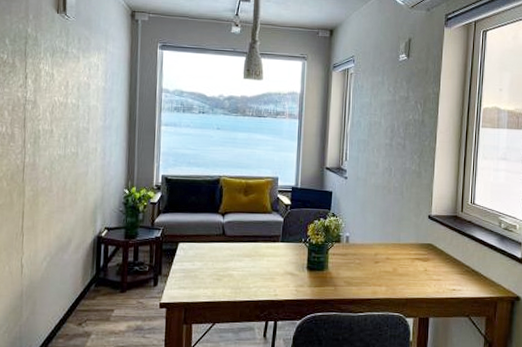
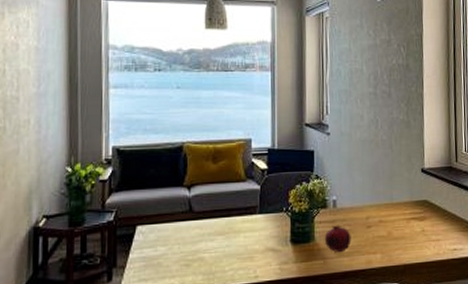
fruit: none [336,258,360,281] -> present [324,225,351,252]

